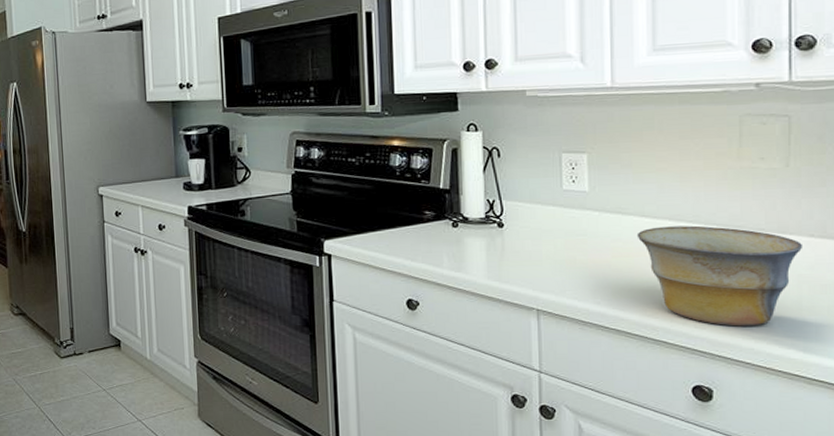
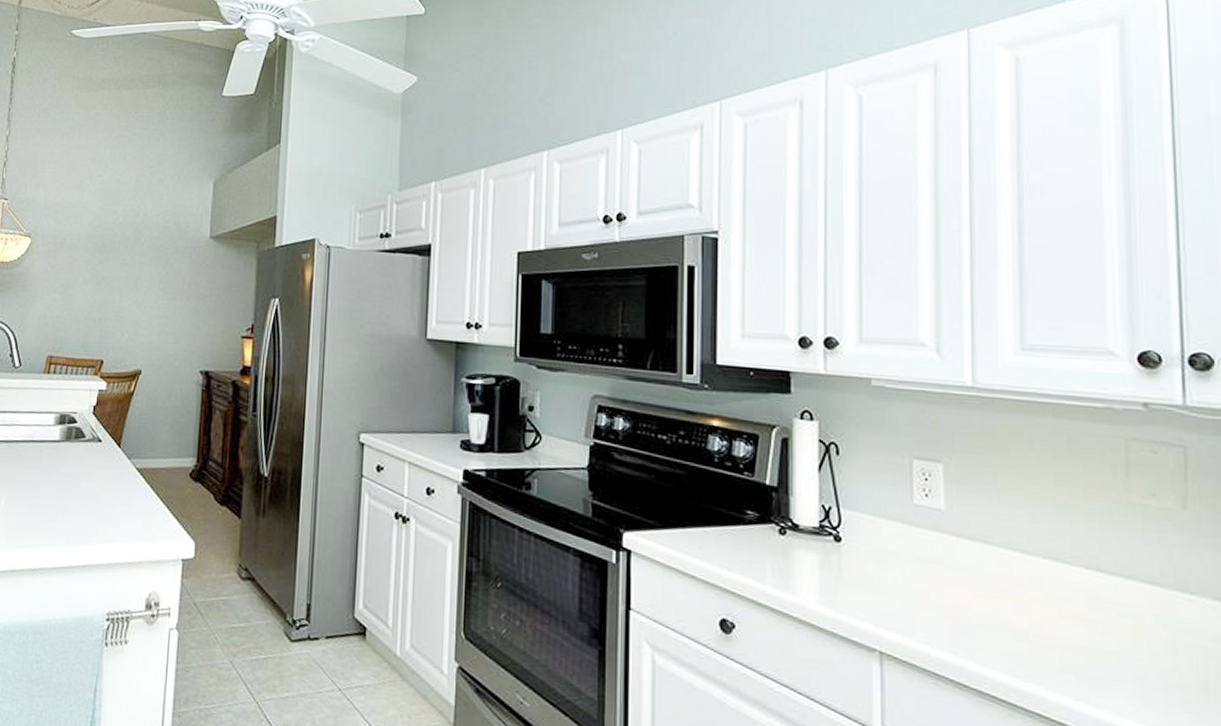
bowl: present [636,225,803,327] -> none [1003,564,1208,708]

